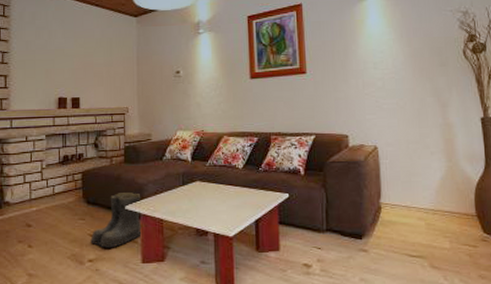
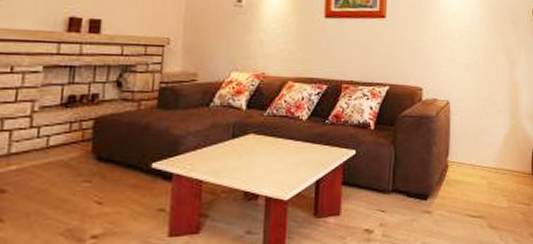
boots: present [90,193,142,248] -> none [97,147,176,219]

